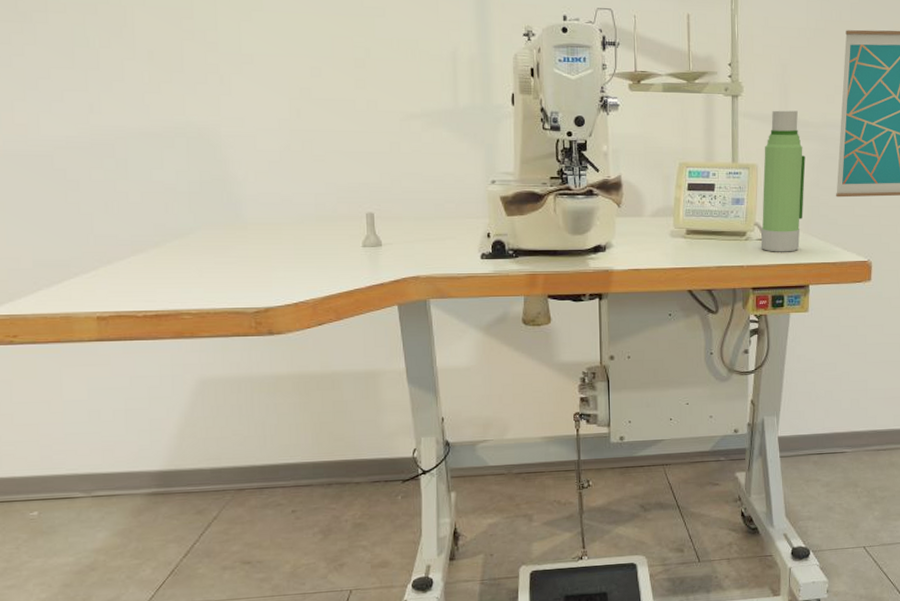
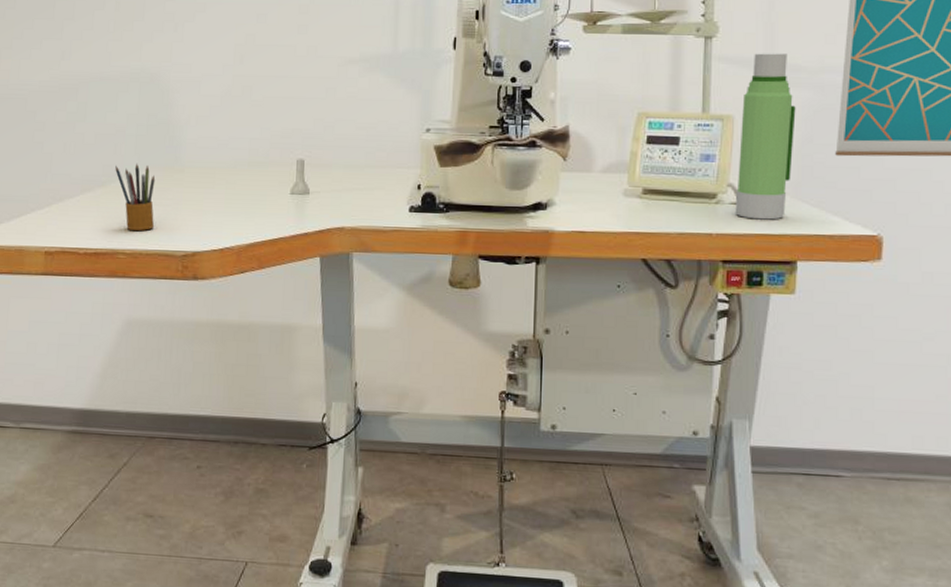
pencil box: none [169,221,221,291] -> present [115,163,156,231]

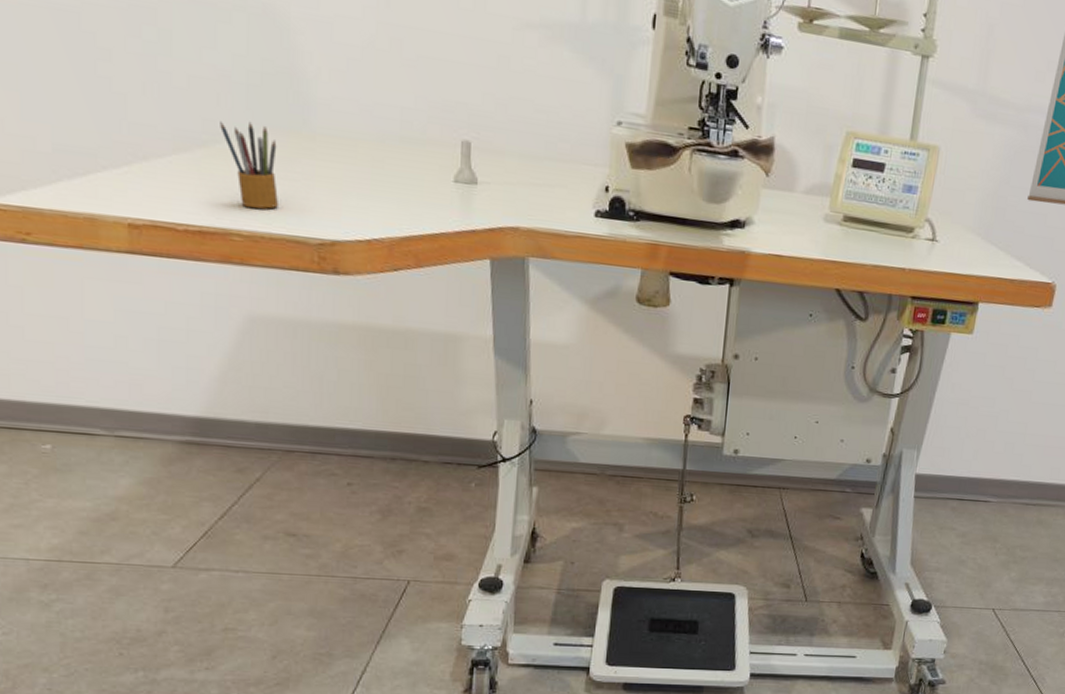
water bottle: present [735,53,796,220] -> none [929,81,999,260]

